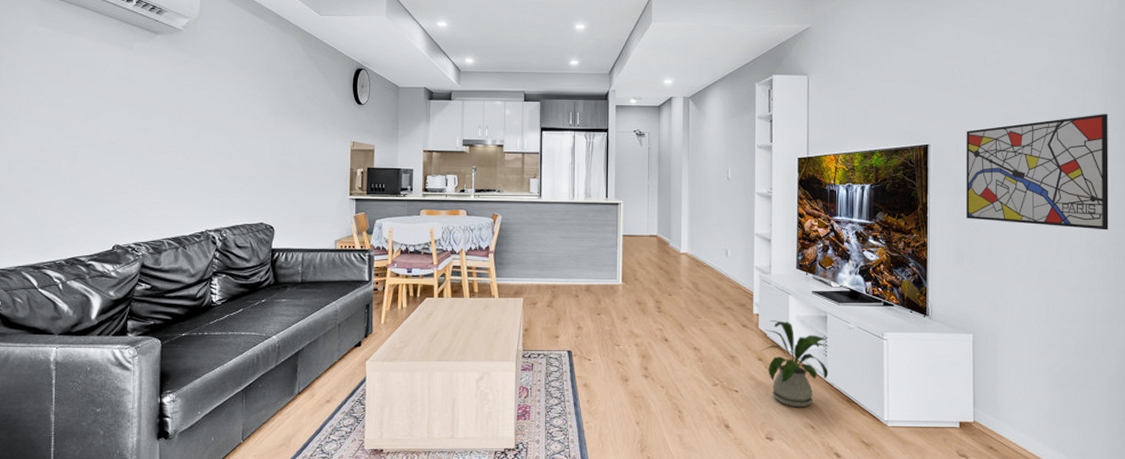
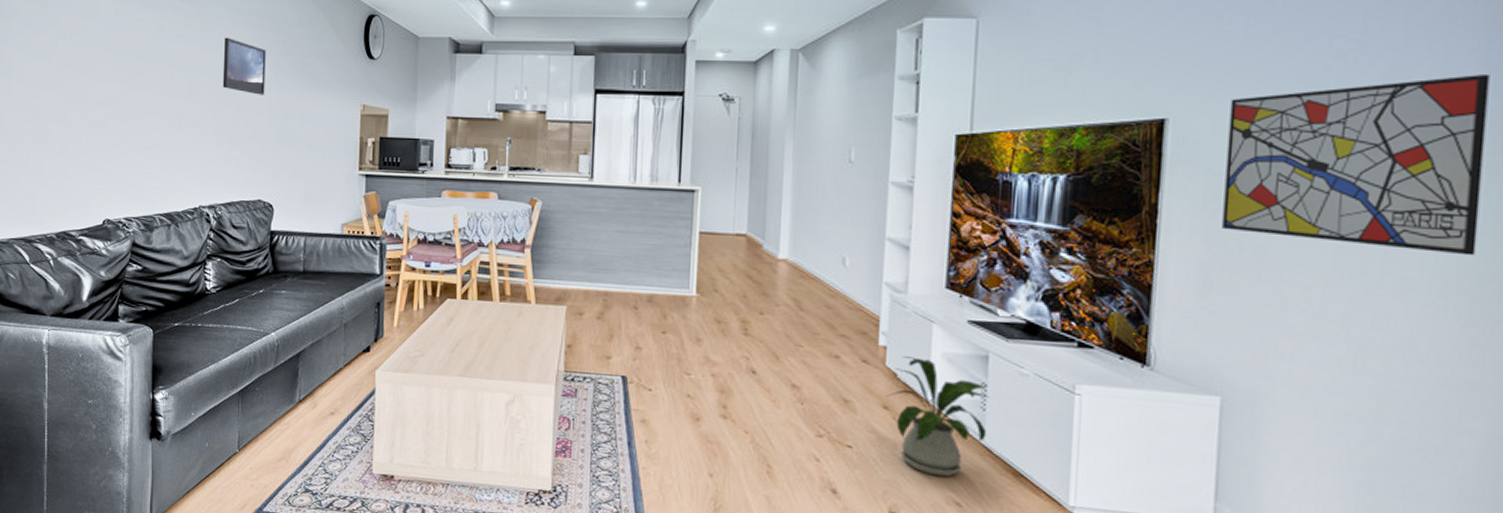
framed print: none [227,86,267,135] -> present [222,37,266,95]

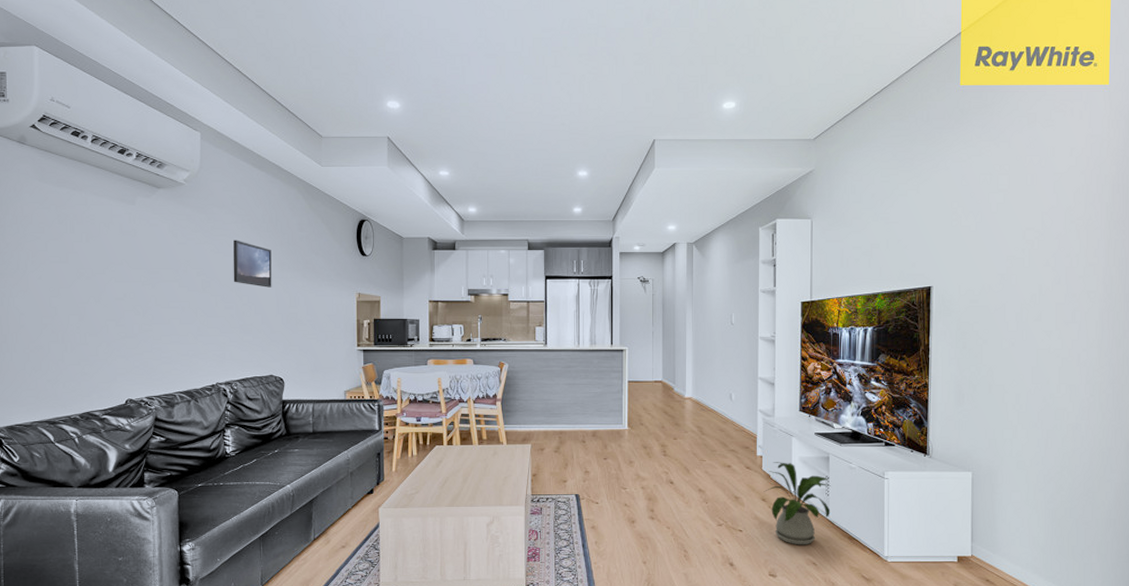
wall art: present [1222,75,1490,256] -> none [968,253,1111,368]

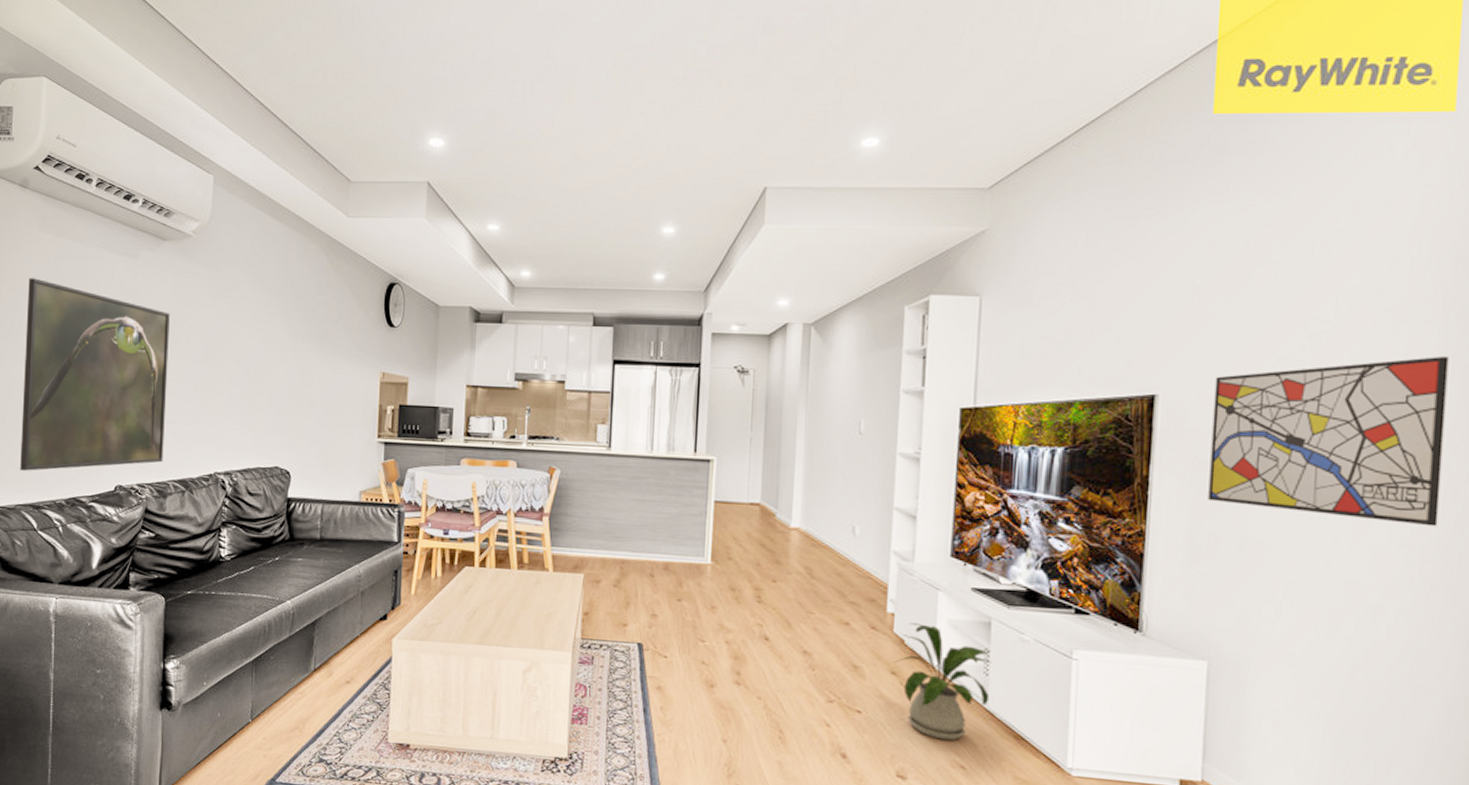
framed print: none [31,223,169,392] -> present [20,278,170,471]
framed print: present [233,240,272,288] -> none [240,303,285,362]
wall art: none [968,253,1111,368] -> present [1208,356,1449,527]

